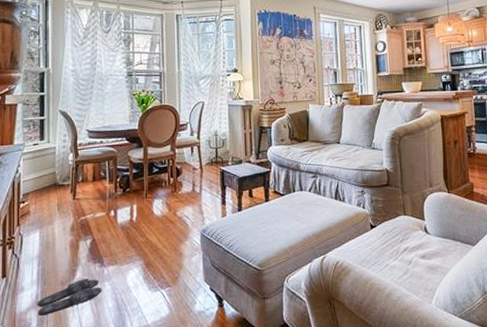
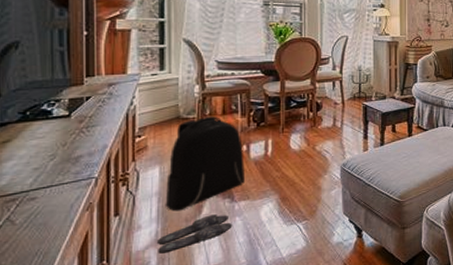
backpack: none [44,182,113,275] -> present [165,116,245,211]

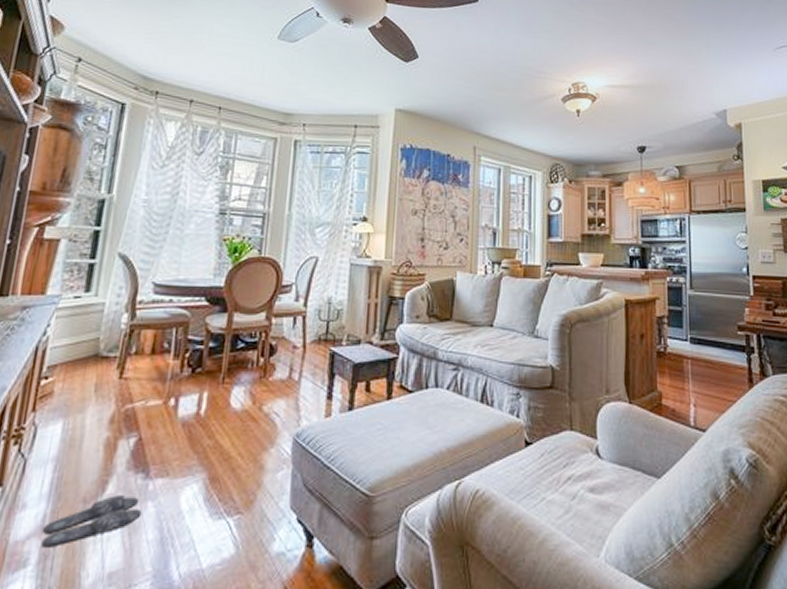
backpack: present [165,116,245,211] -> none [61,355,171,487]

